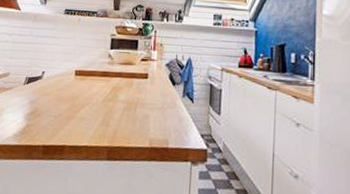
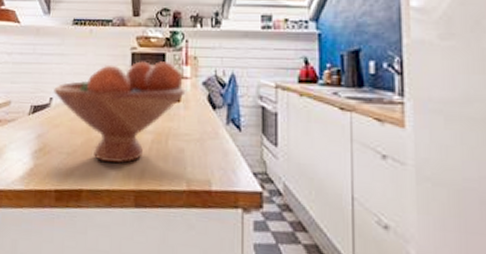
fruit bowl: none [46,45,153,126] -> present [54,61,186,164]

